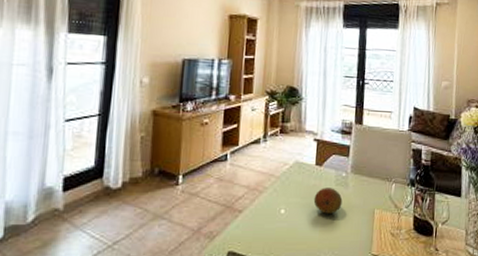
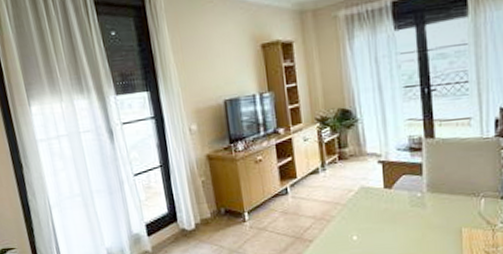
fruit: present [313,188,343,214] -> none [387,210,421,237]

